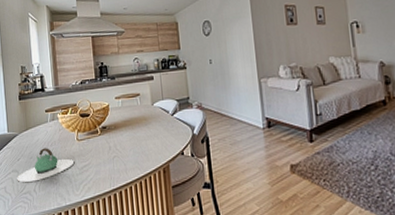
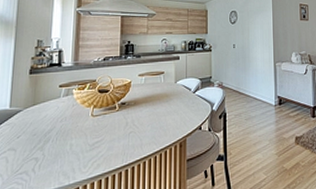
teapot: present [17,148,75,182] -> none [13,124,86,161]

